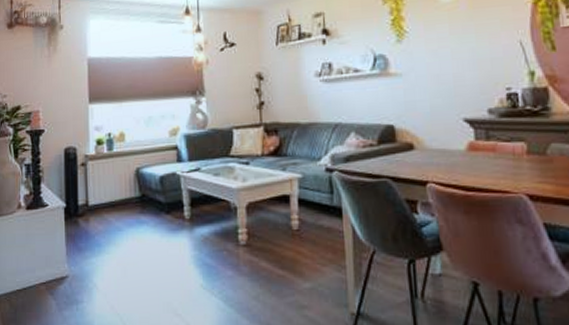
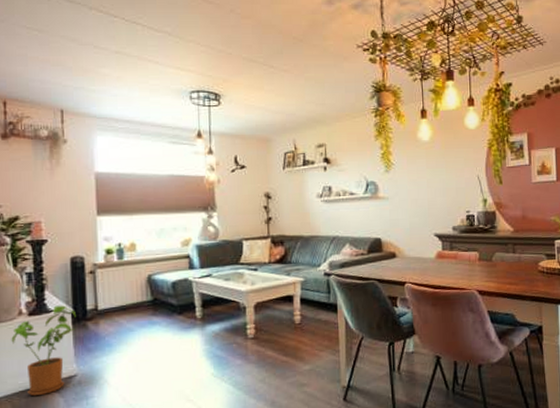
house plant: none [11,199,68,297] -> present [11,305,76,397]

